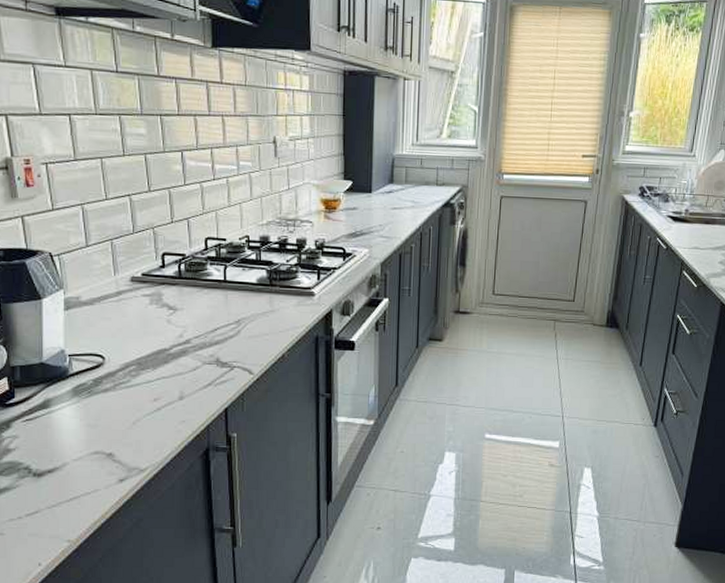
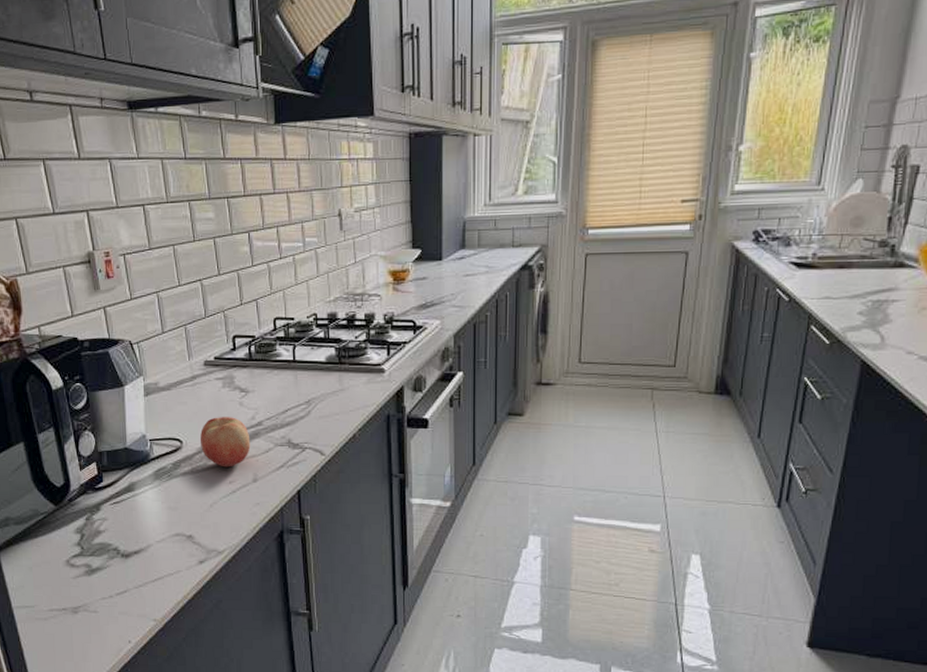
fruit: none [125,334,178,385] -> present [200,417,251,468]

